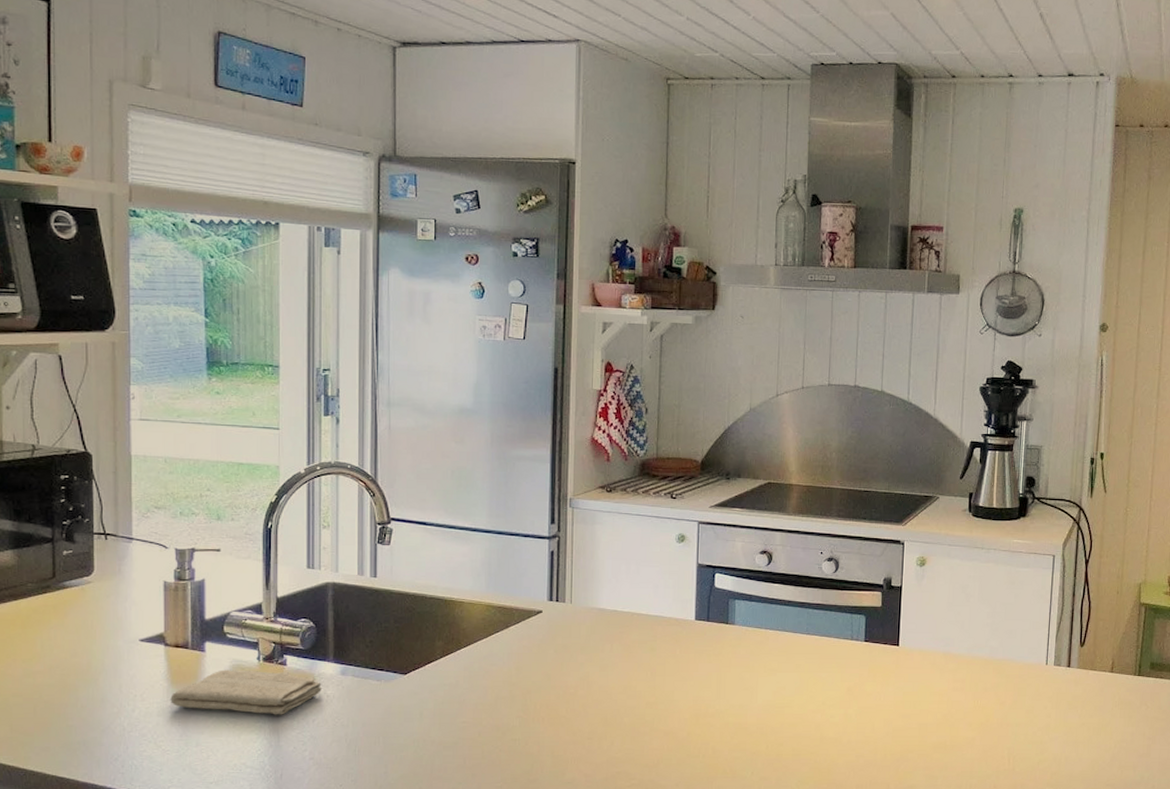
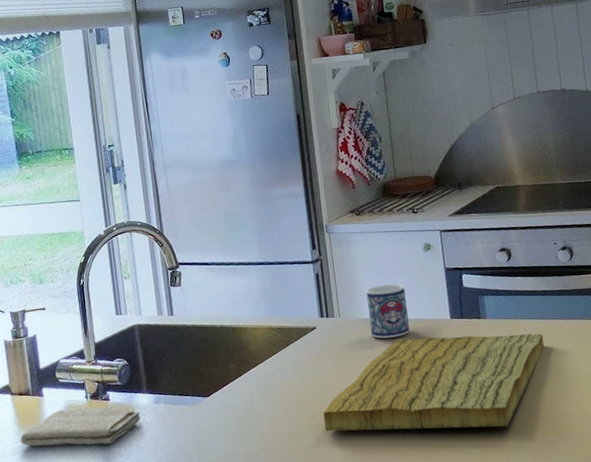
cutting board: none [537,635,793,743] -> present [323,333,544,432]
mug: none [604,573,649,633] -> present [366,284,410,339]

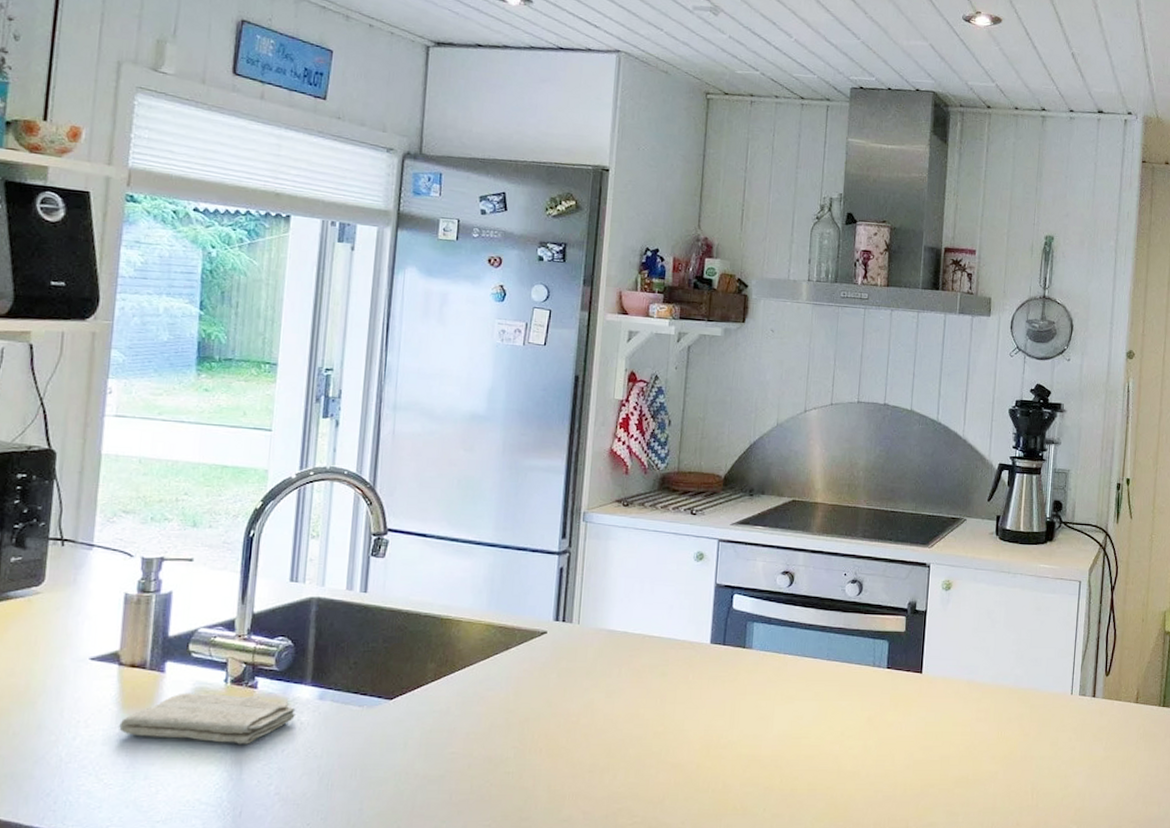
cutting board: present [323,333,544,432] -> none [533,659,812,776]
mug: present [366,284,410,339] -> none [612,592,664,656]

